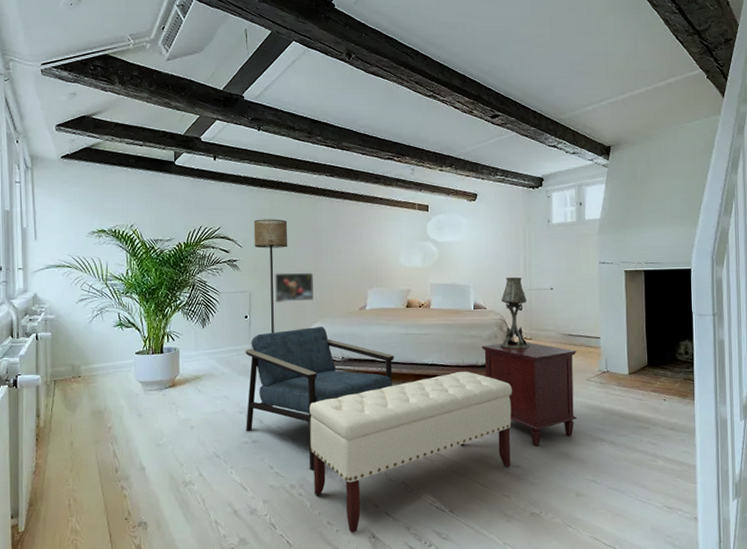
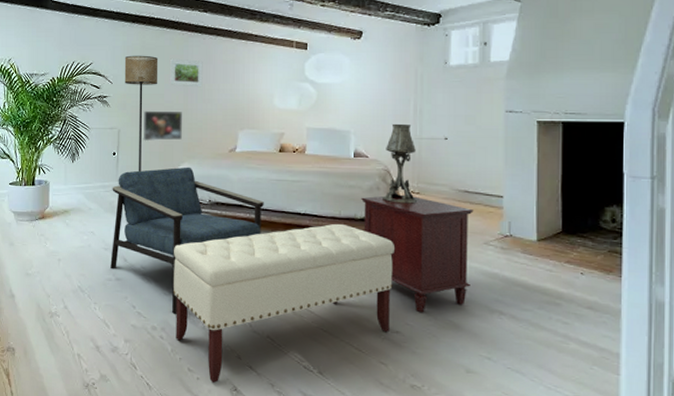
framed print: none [300,221,332,249] -> present [170,58,203,87]

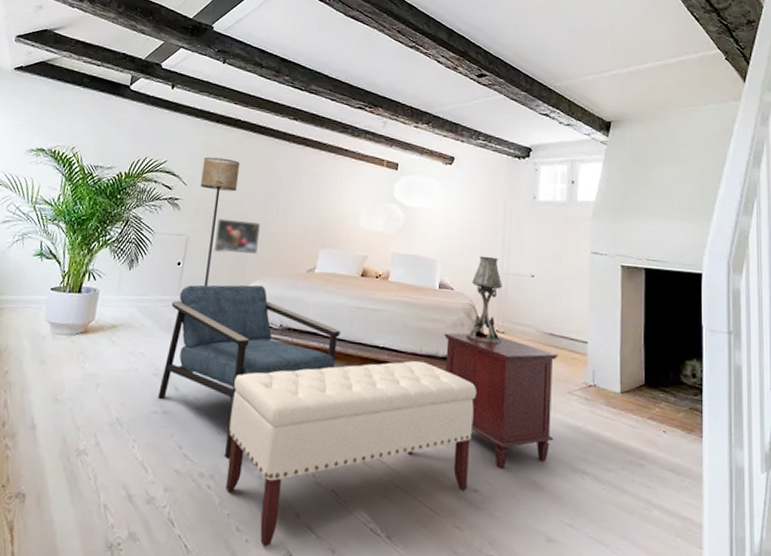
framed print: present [170,58,203,87] -> none [250,165,288,199]

